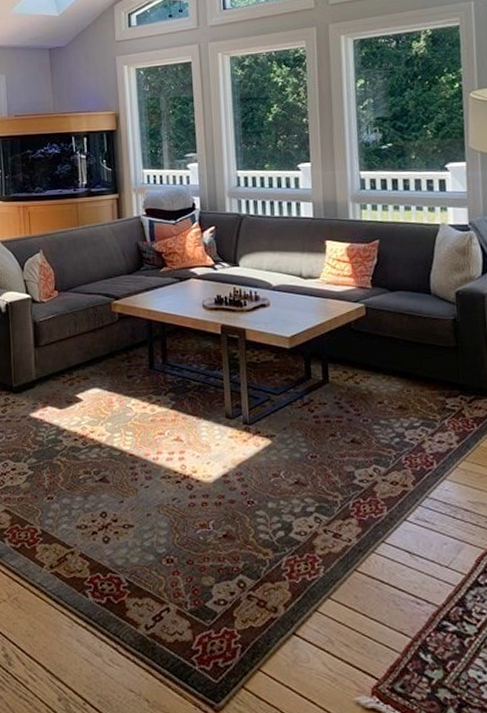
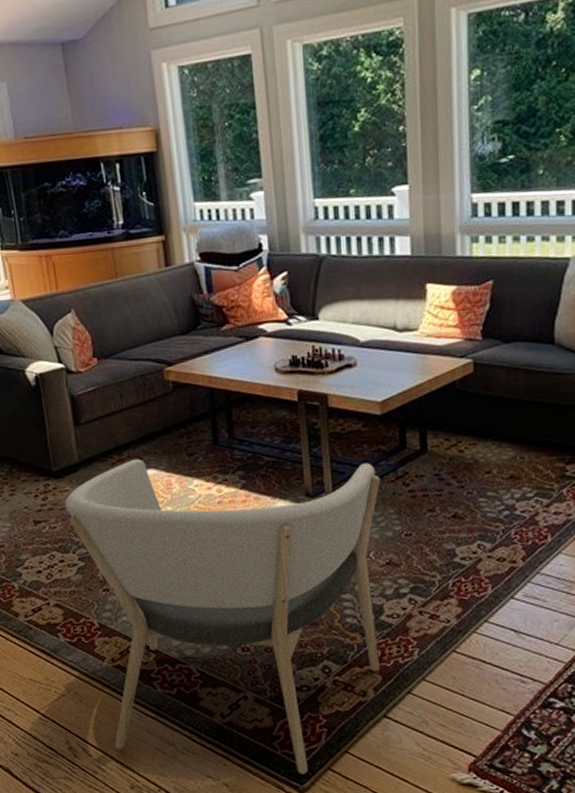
armchair: none [21,378,289,692] -> present [65,458,380,775]

